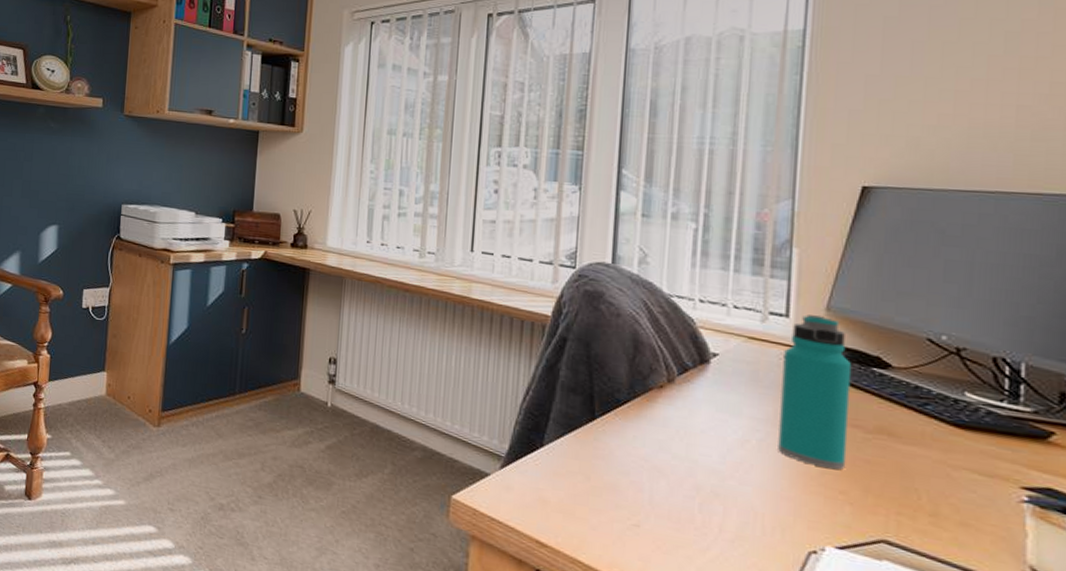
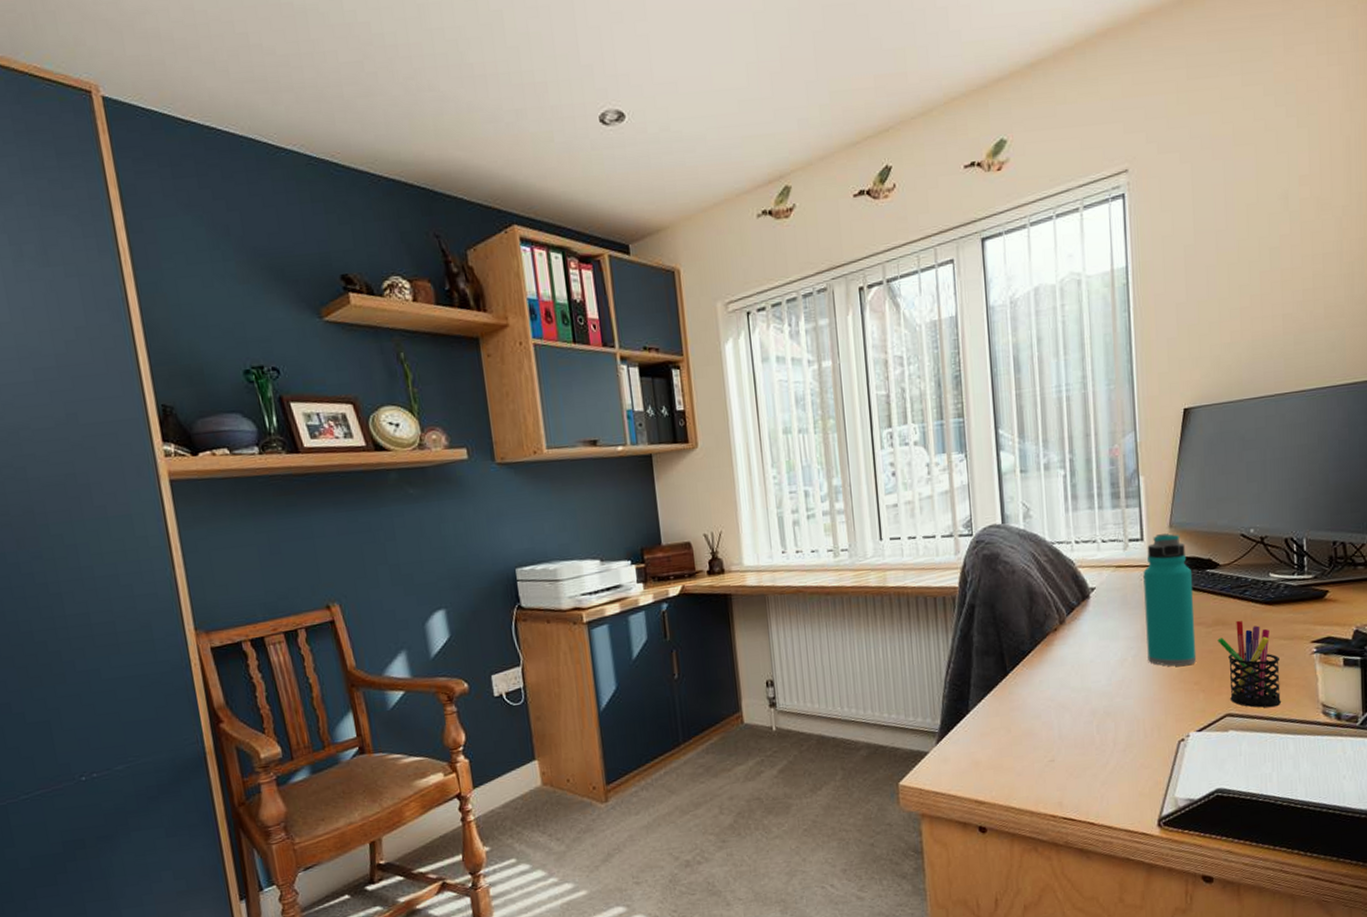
pen holder: none [879,435,969,551] -> present [1217,620,1281,708]

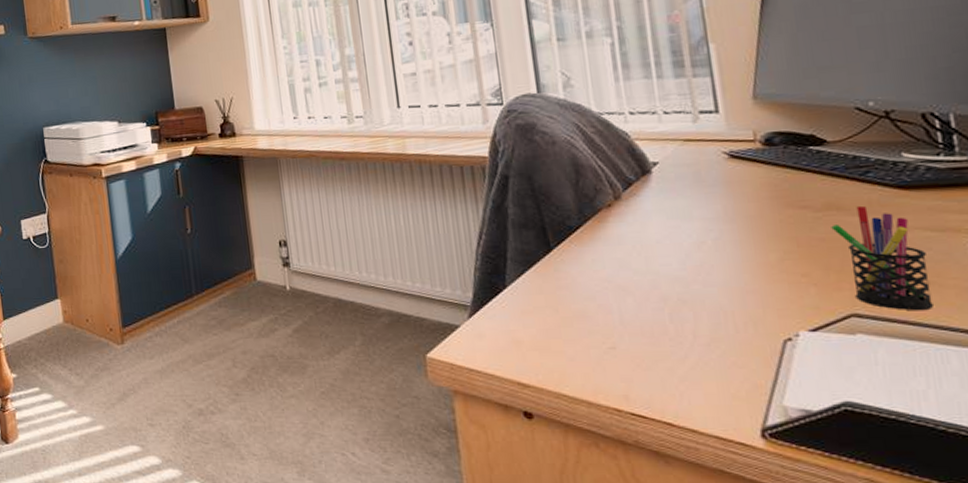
water bottle: present [1143,533,1197,667] -> none [721,105,803,255]

